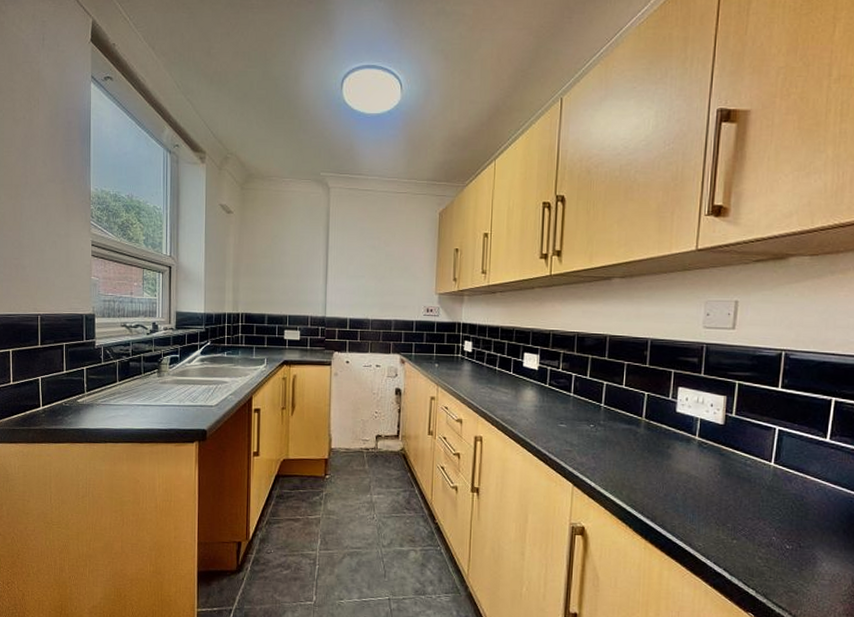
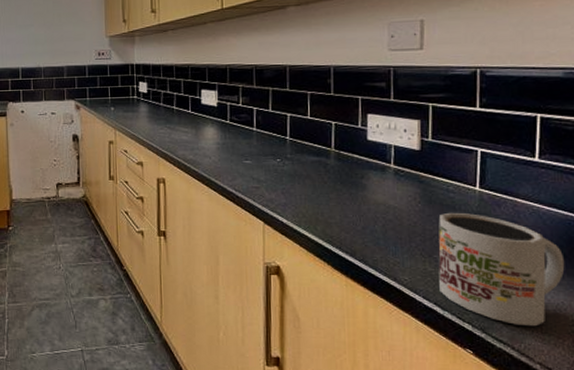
mug: none [729,485,844,595] -> present [438,212,565,327]

